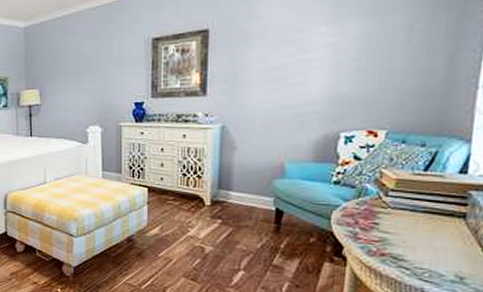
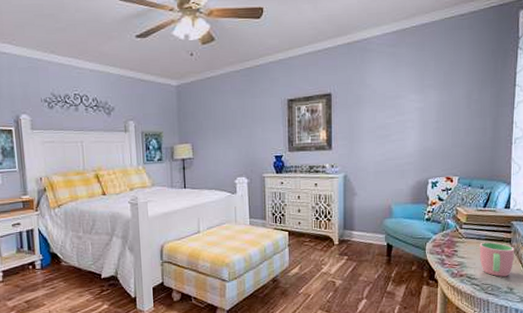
cup: none [412,215,471,261] -> present [479,242,514,277]

